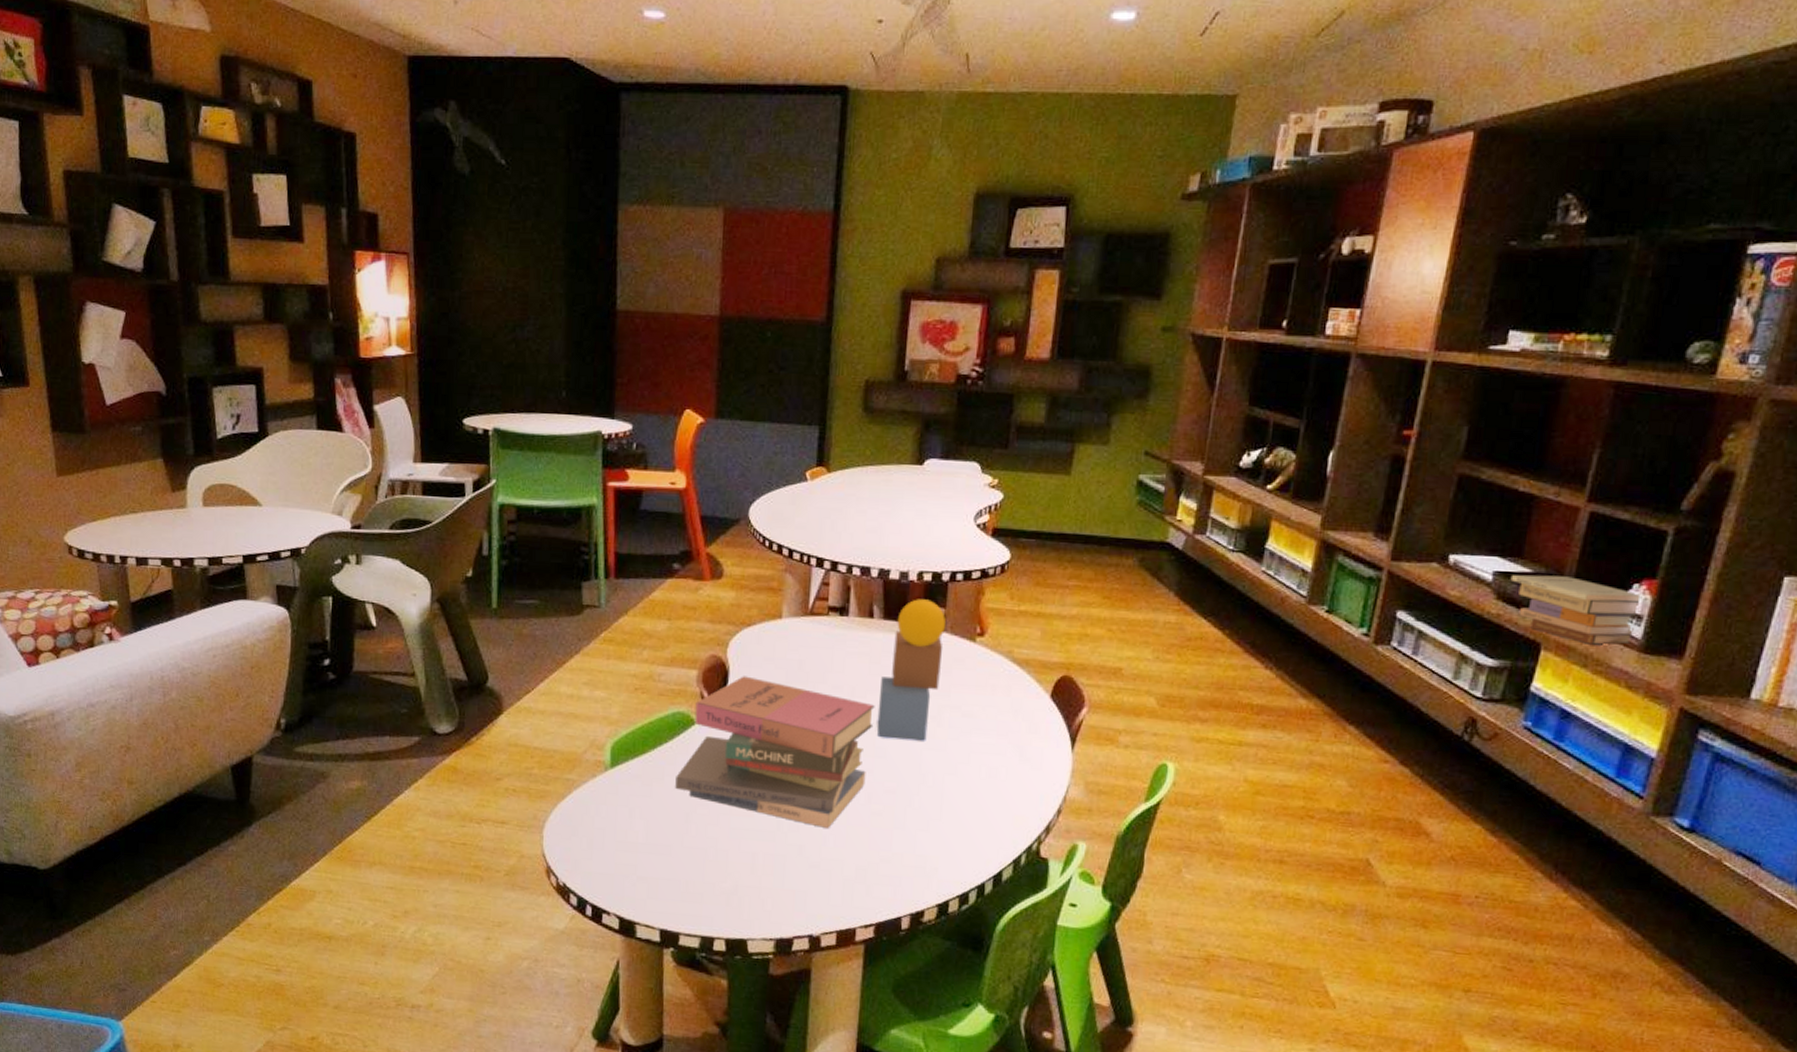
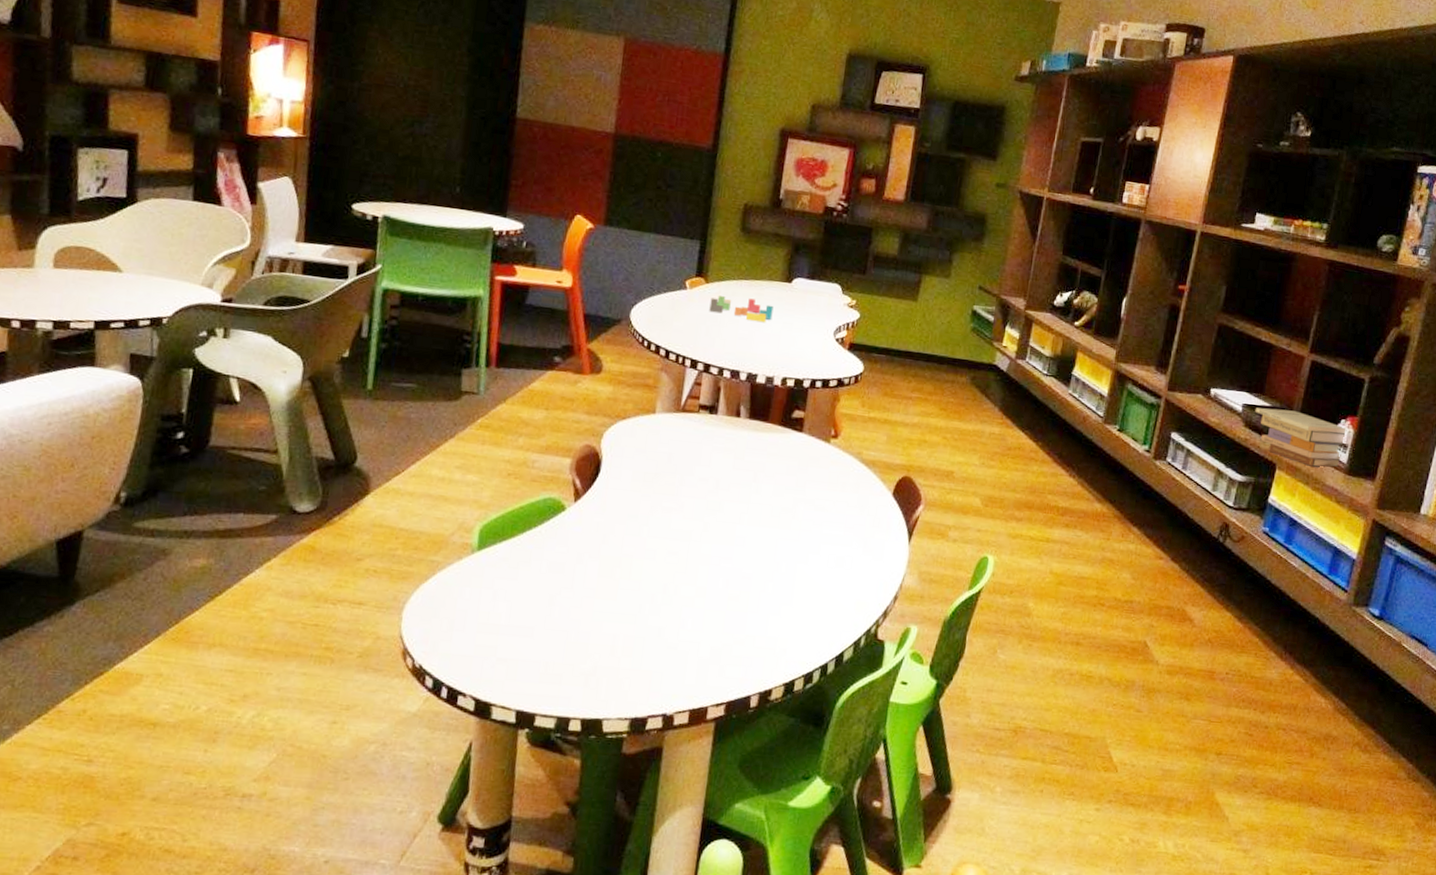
books: present [675,676,875,828] -> none [541,465,737,612]
toy blocks: none [833,486,904,512] -> present [709,296,774,323]
toy blocks: present [877,599,946,740] -> none [738,402,805,531]

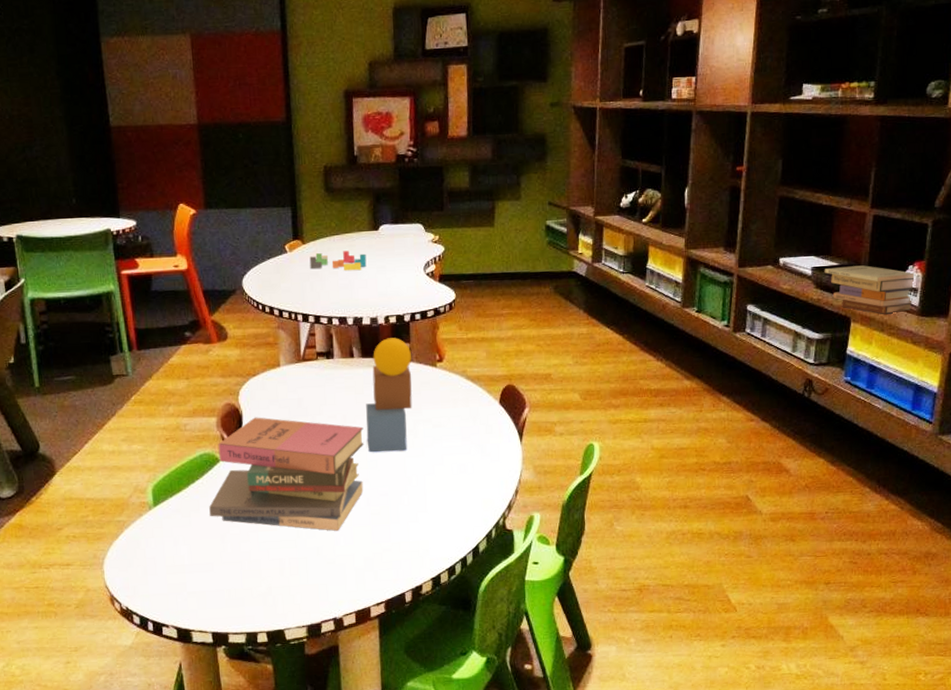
books: none [541,465,737,612] -> present [209,417,365,531]
toy blocks: none [738,402,805,531] -> present [366,337,412,452]

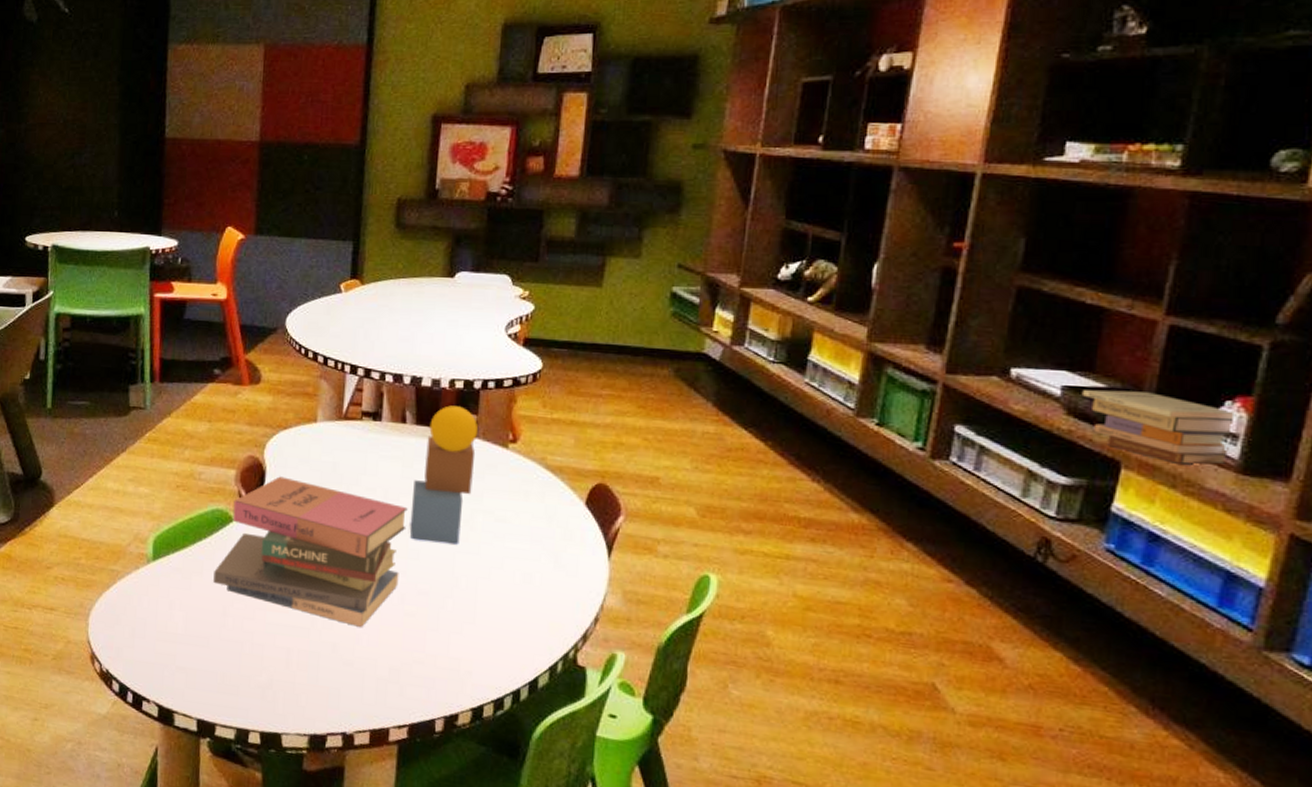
toy blocks: present [309,251,367,271] -> none [366,297,436,322]

